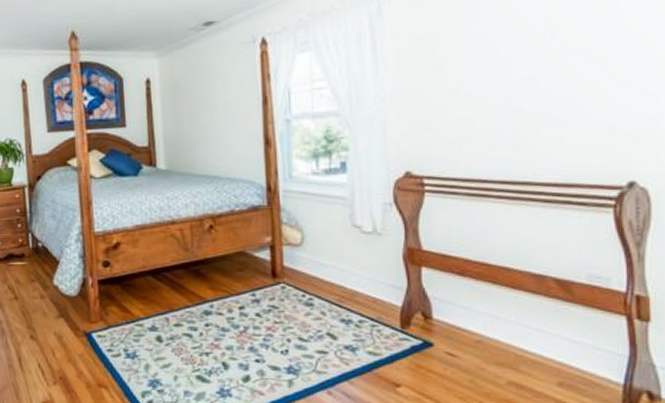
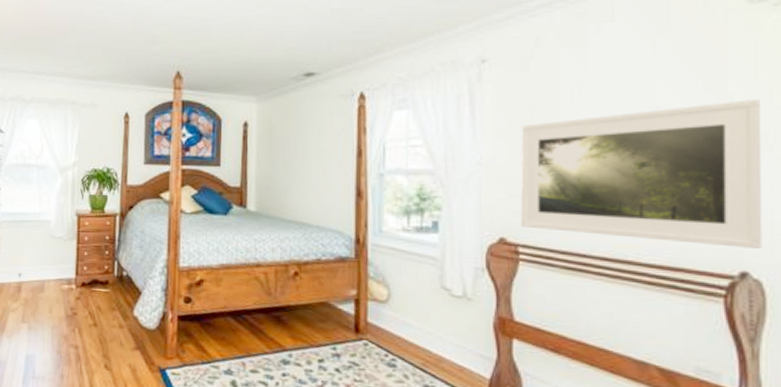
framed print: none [422,13,649,160] -> present [520,100,763,249]

